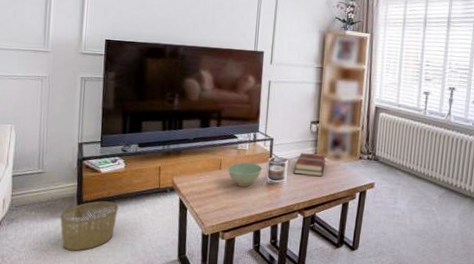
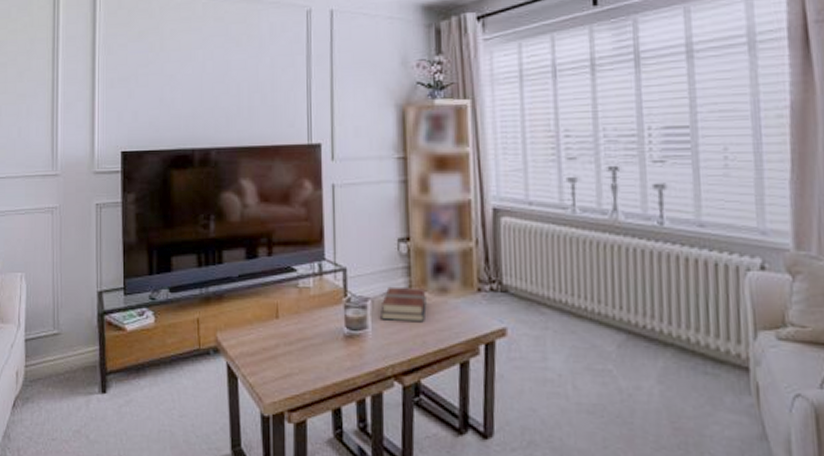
basket: present [59,201,119,251] -> none [80,370,150,442]
bowl: present [227,162,263,187] -> none [287,306,336,343]

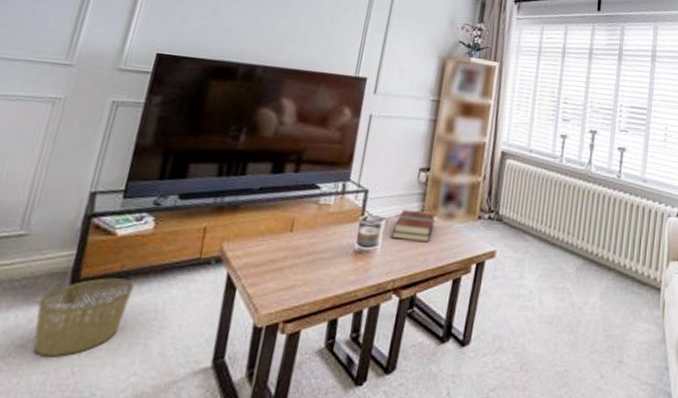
basket: none [80,370,150,442] -> present [33,278,135,357]

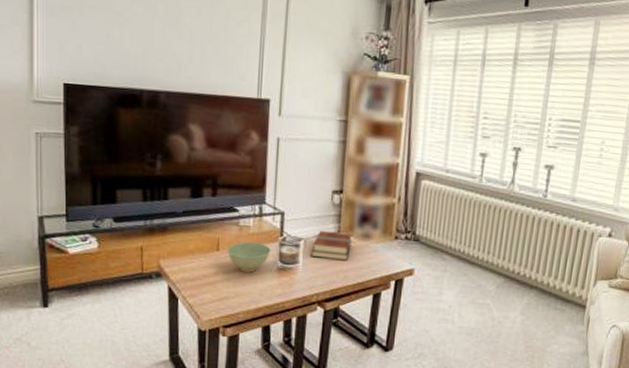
basket: present [33,278,135,357] -> none [21,288,93,349]
bowl: none [301,221,350,256] -> present [227,242,271,273]

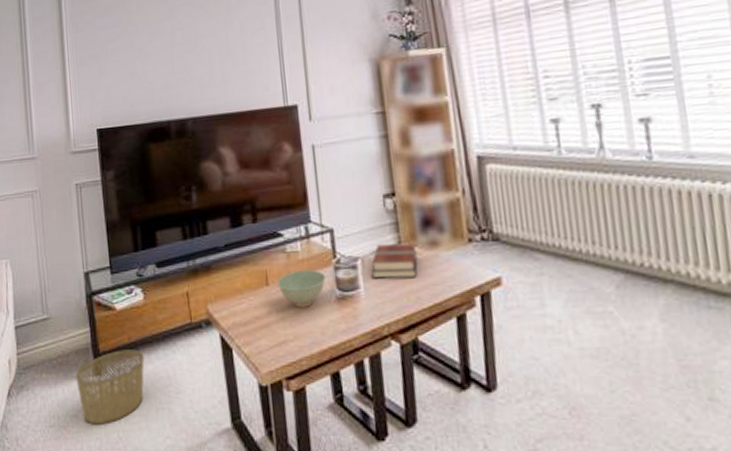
basket: none [21,288,93,349] -> present [75,349,145,425]

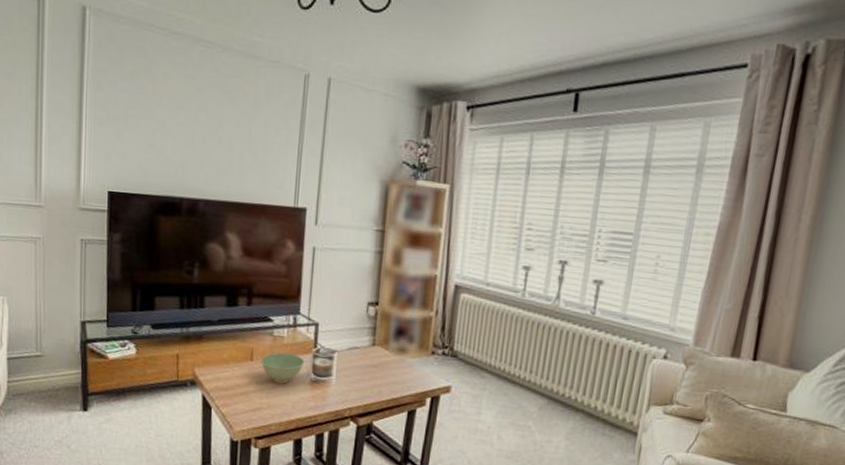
basket: present [75,349,145,425] -> none [62,393,130,452]
books: present [371,243,418,279] -> none [344,342,387,376]

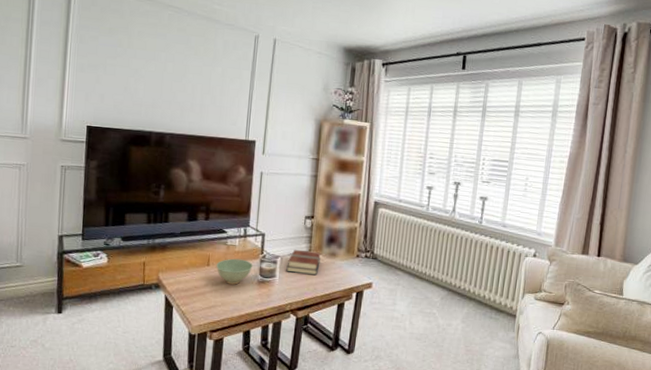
books: none [344,342,387,376] -> present [286,249,321,276]

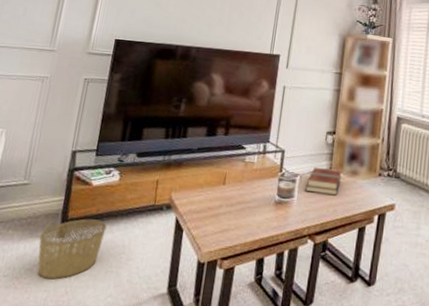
basket: none [39,297,101,350] -> present [37,219,107,280]
bowl: present [216,258,253,285] -> none [232,176,271,206]

